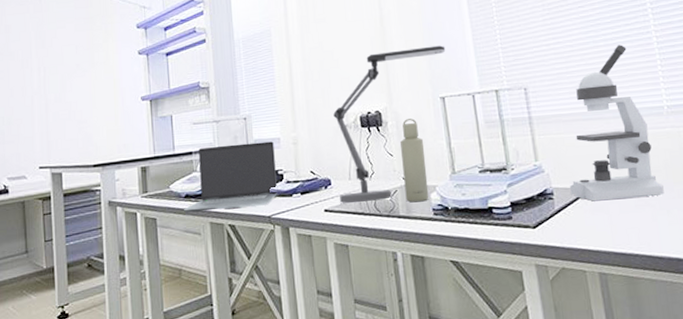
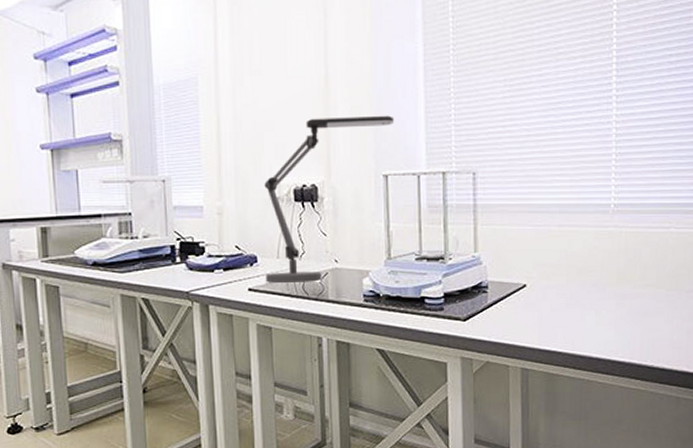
laptop: present [184,141,277,213] -> none [91,209,197,282]
bottle: present [400,118,429,203] -> none [336,196,361,287]
microscope: present [569,45,664,202] -> none [504,134,596,298]

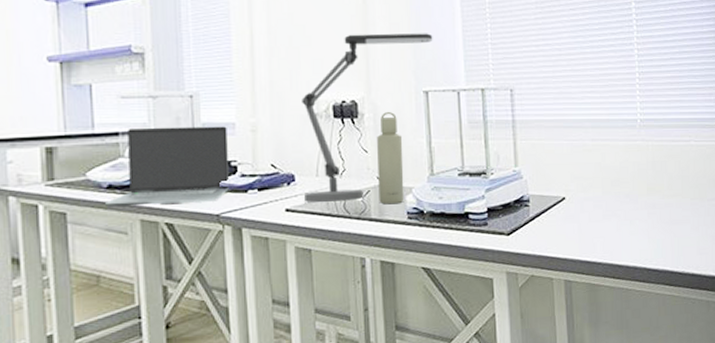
laptop: none [91,209,197,282] -> present [105,126,229,207]
bottle: none [336,196,361,287] -> present [377,112,404,205]

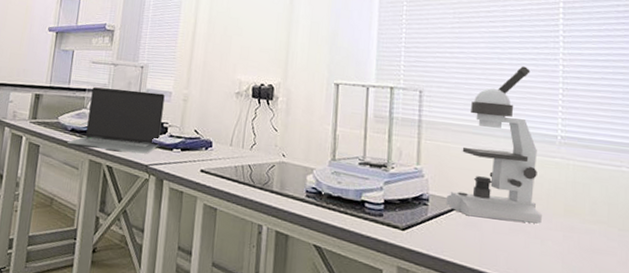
desk lamp: present [302,33,433,203] -> none [217,28,349,172]
bottle: present [377,112,404,205] -> none [281,98,311,182]
microscope: none [545,54,629,210] -> present [445,66,542,224]

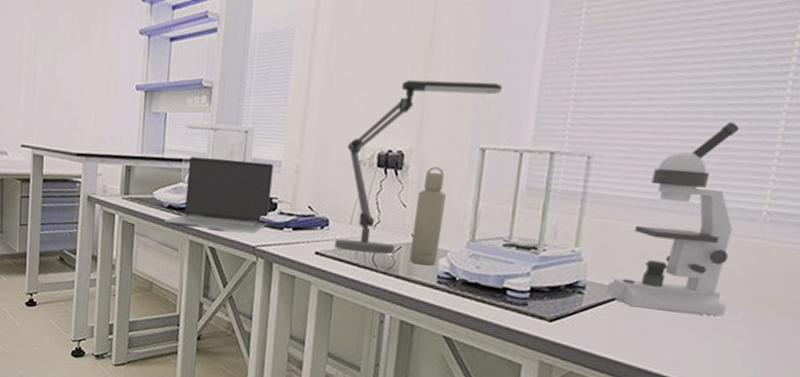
desk lamp: none [217,28,349,172] -> present [334,79,503,255]
bottle: none [281,98,311,182] -> present [409,167,447,266]

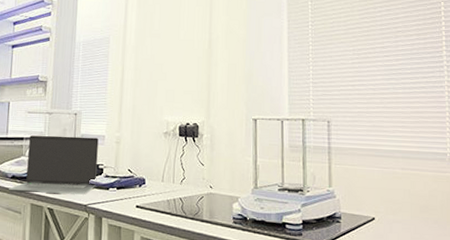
desk lamp: present [334,79,503,255] -> none [151,72,263,204]
bottle: present [409,167,447,266] -> none [210,134,233,210]
microscope: present [606,122,740,317] -> none [355,94,438,231]

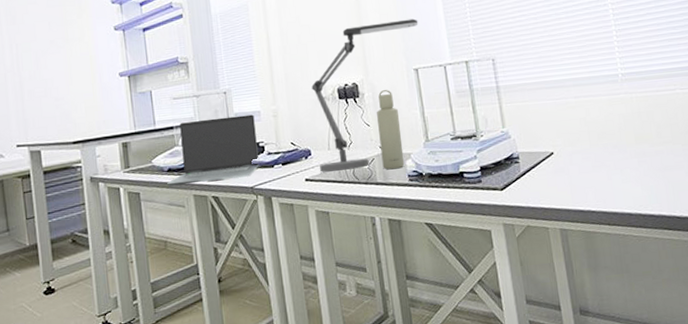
desk lamp: none [151,72,263,204] -> present [312,18,419,173]
bottle: none [210,134,233,210] -> present [377,90,405,170]

